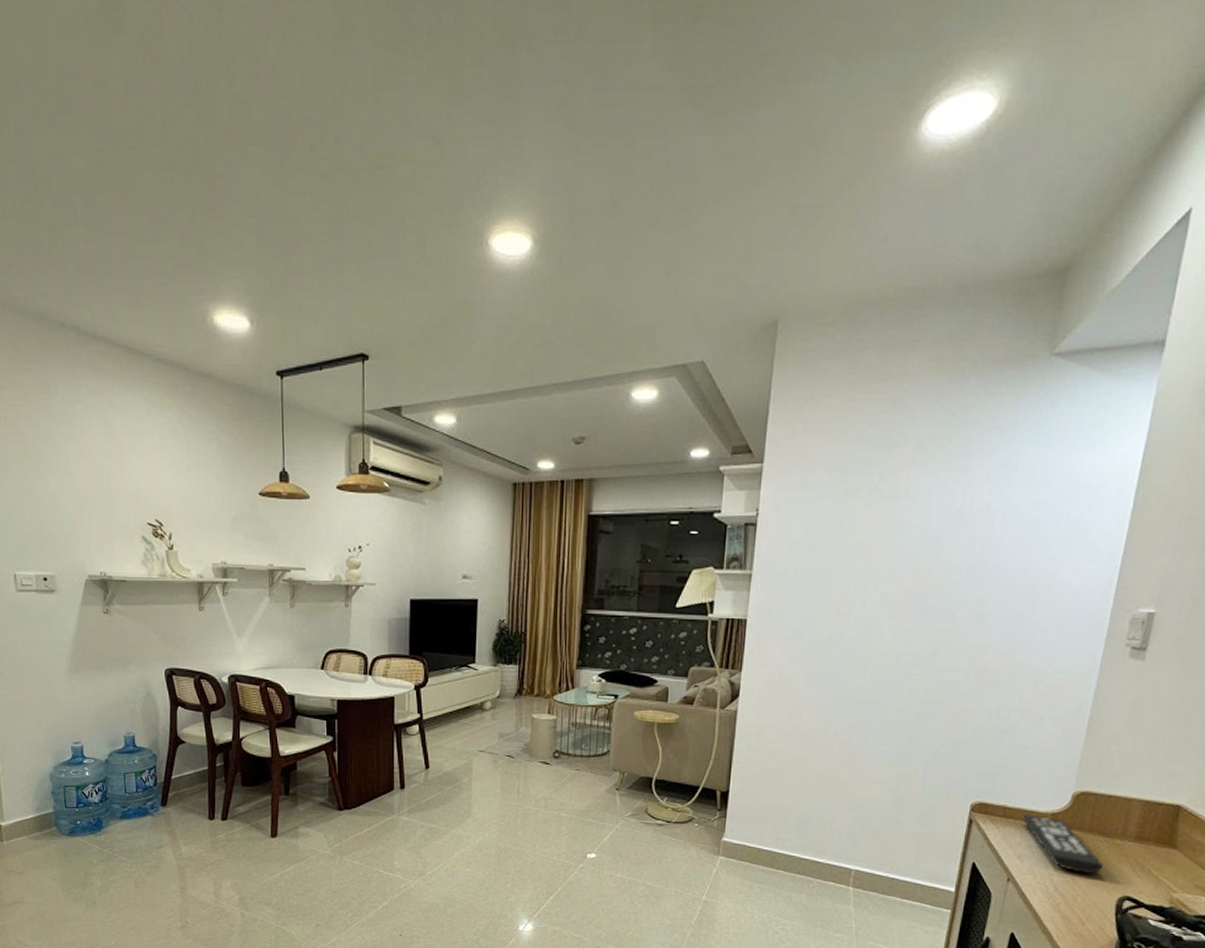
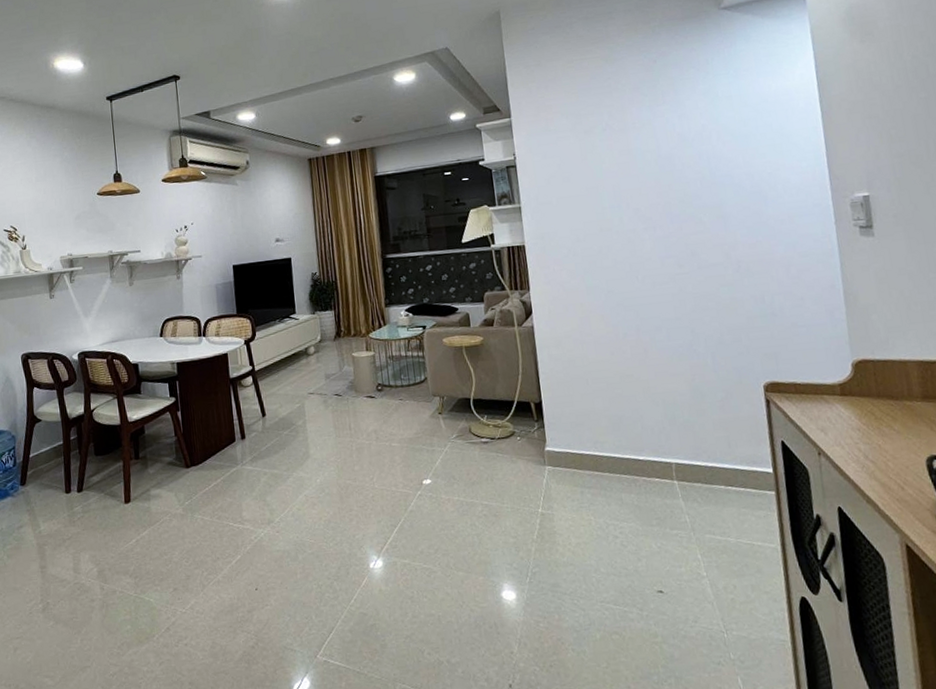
remote control: present [1023,815,1103,873] -> none [814,388,902,438]

